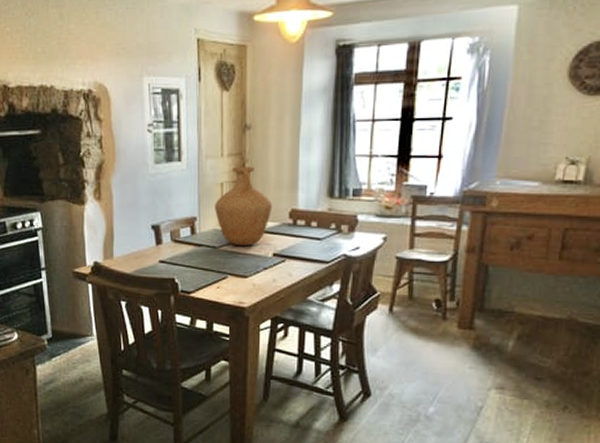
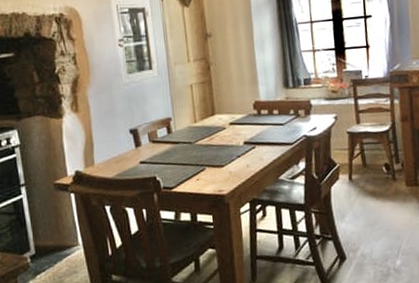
vase: present [215,166,273,247] -> none [187,68,239,140]

